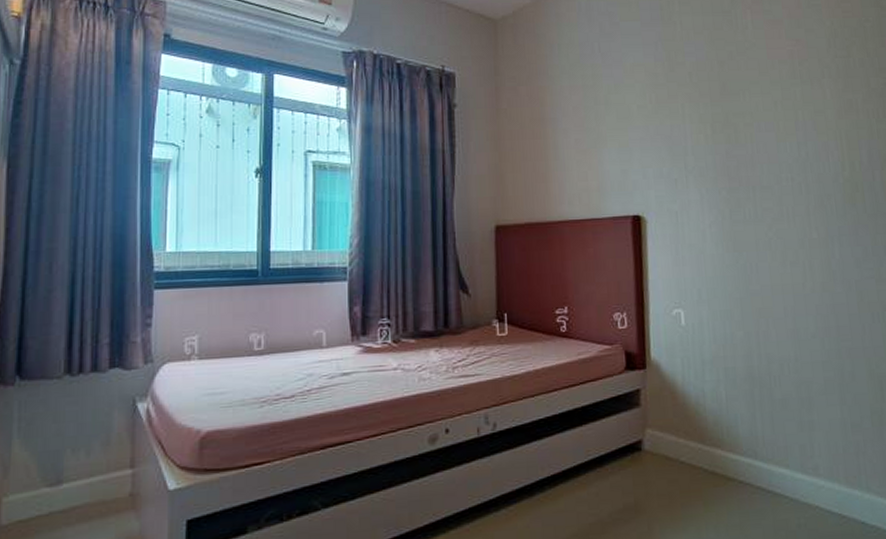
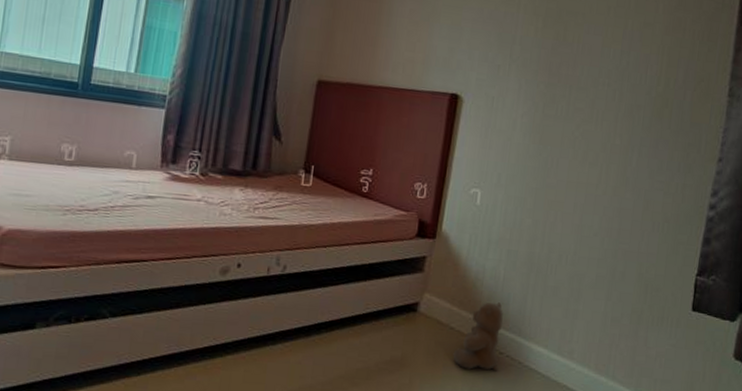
teddy bear: none [689,426,741,505] -> present [453,302,503,371]

